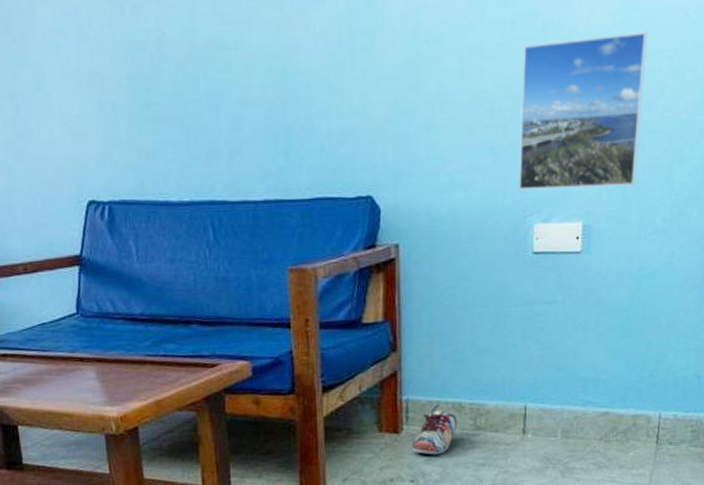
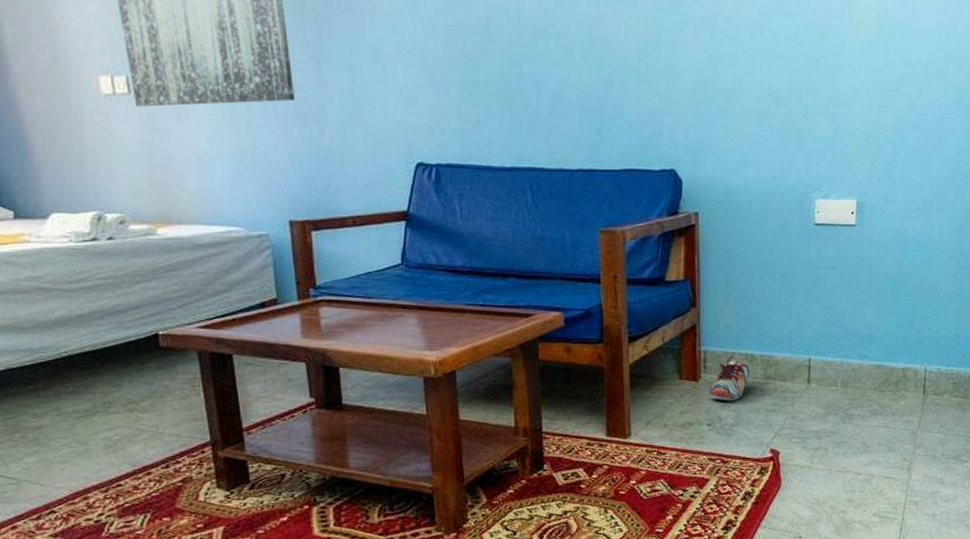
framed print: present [518,31,648,191] -> none [801,44,907,171]

